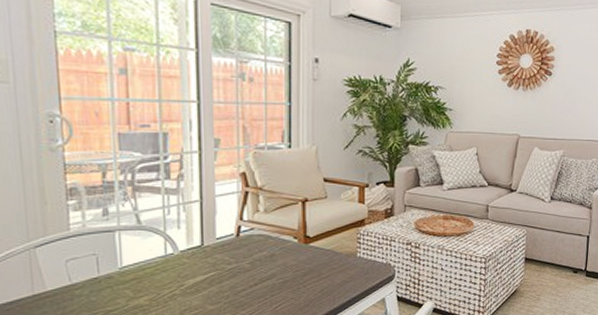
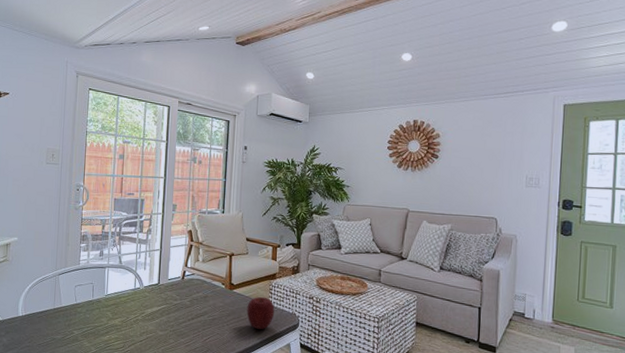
apple: none [329,248,365,287] -> present [246,296,275,329]

